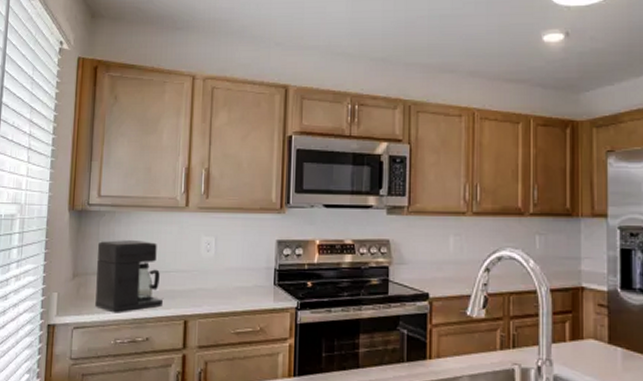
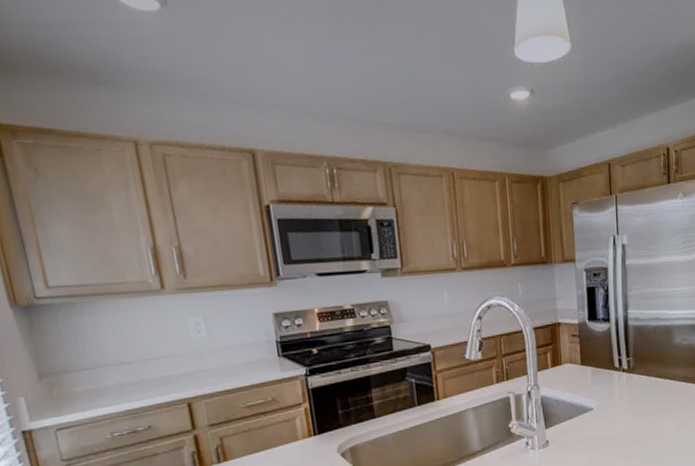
coffee maker: present [95,239,163,314] -> none [60,330,159,408]

